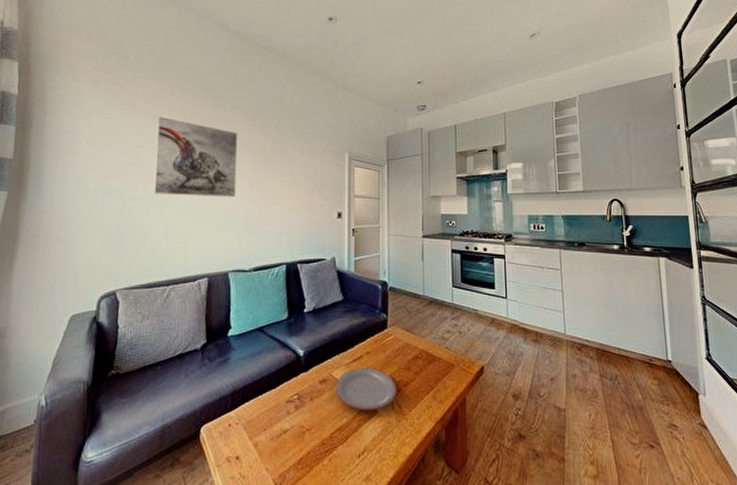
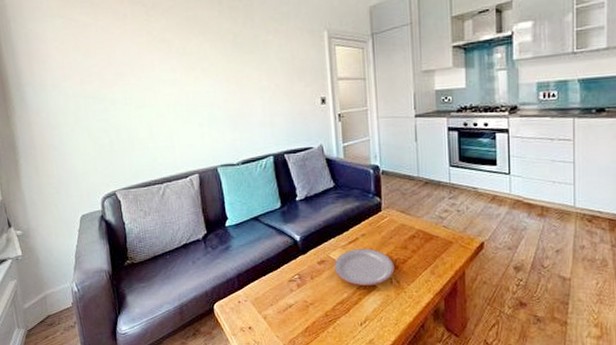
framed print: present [153,116,238,198] -> none [119,11,213,96]

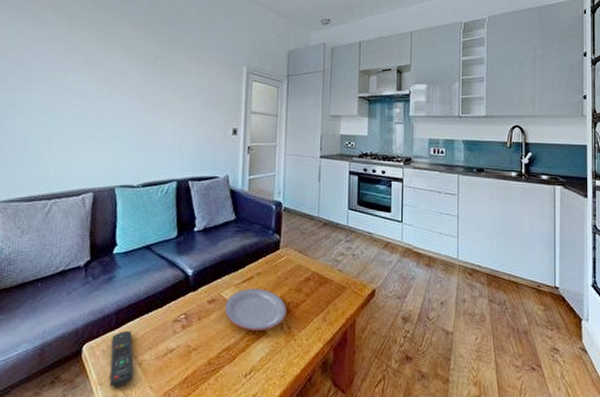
remote control: none [237,290,261,337] -> present [109,330,134,388]

